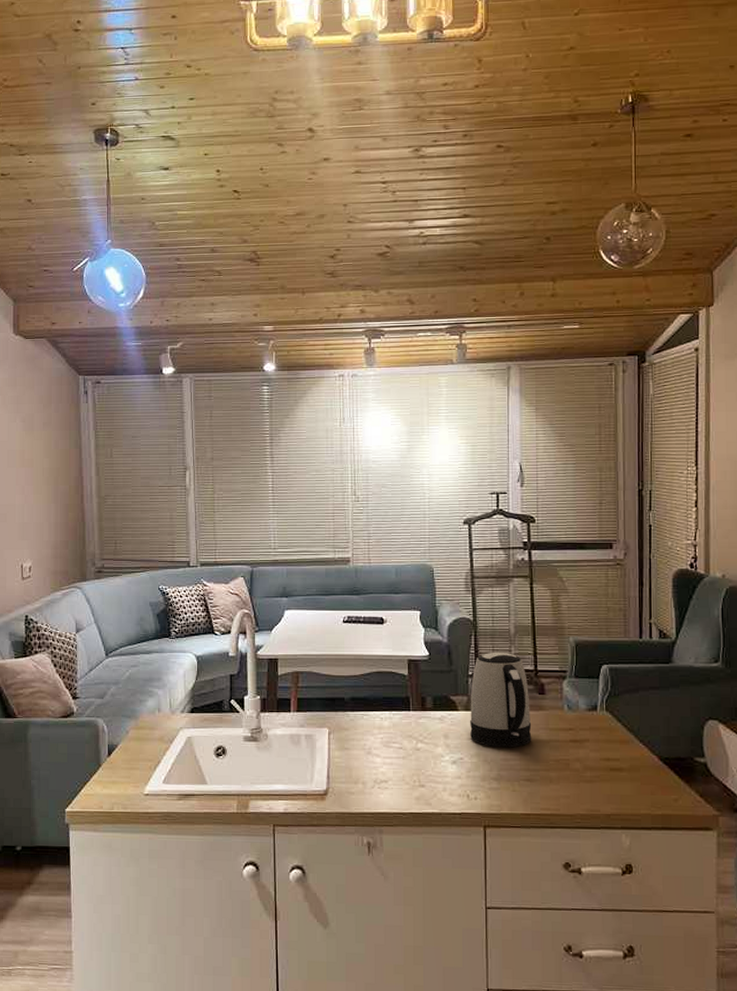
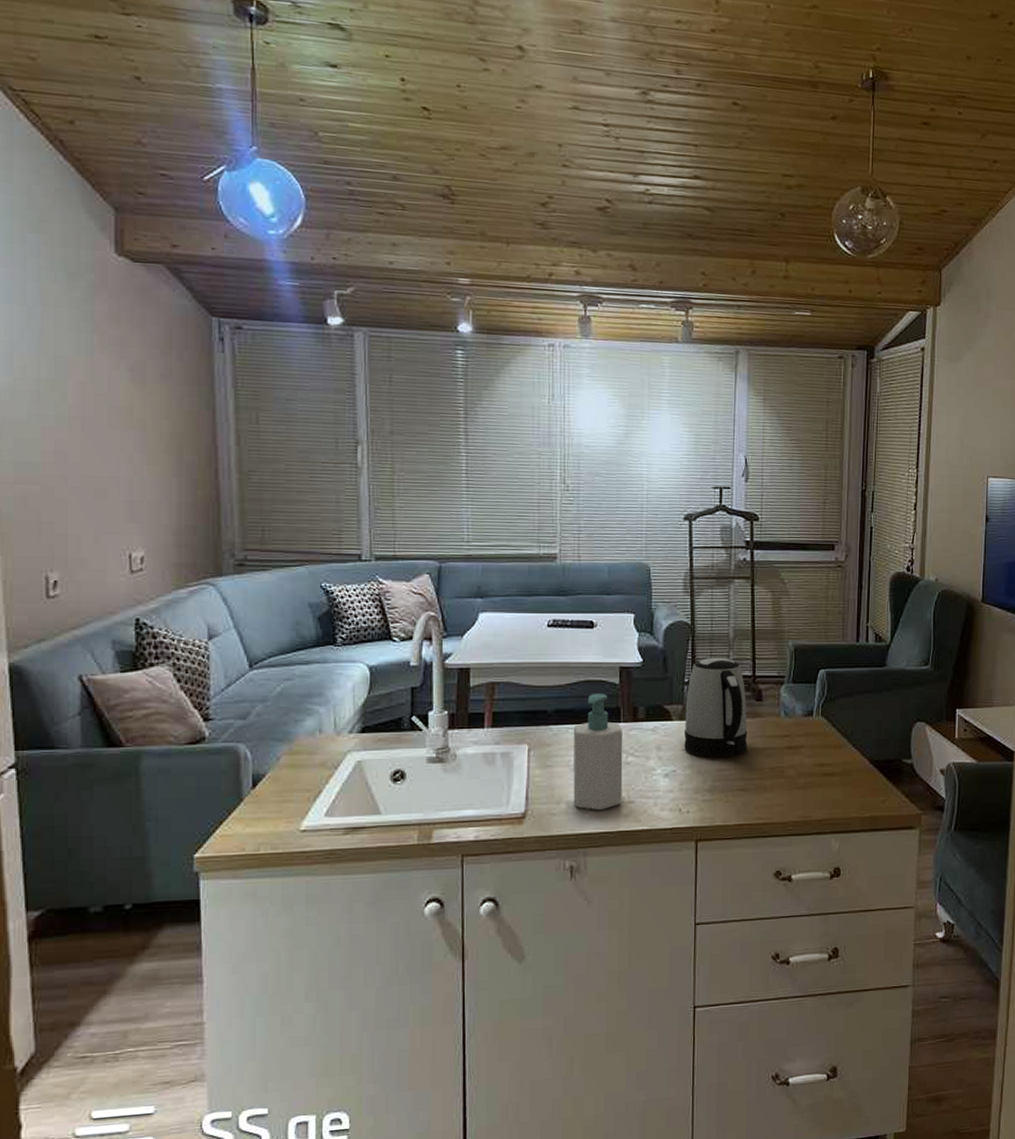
soap bottle: none [367,684,413,791] -> present [573,694,623,810]

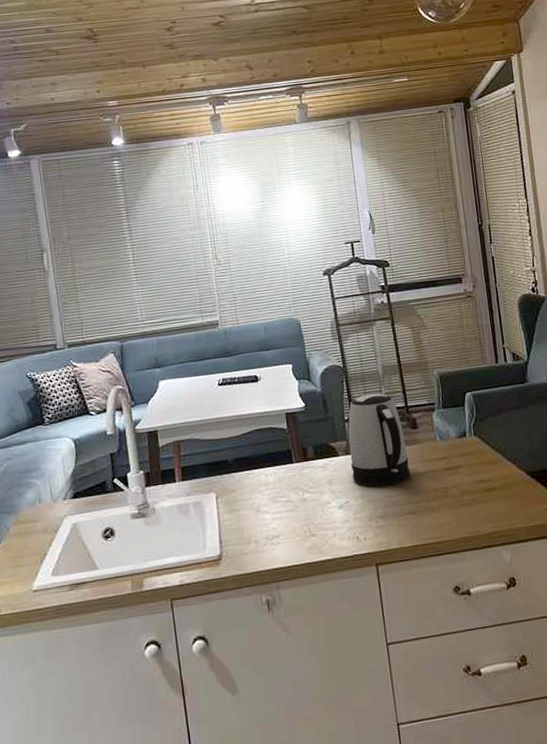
soap bottle: present [573,694,623,810] -> none [252,439,305,546]

